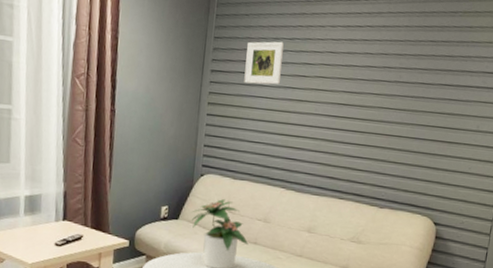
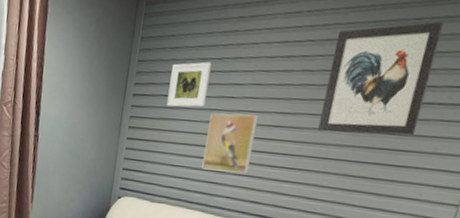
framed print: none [281,91,329,151] -> present [202,113,258,175]
wall art: none [381,15,474,115] -> present [318,21,444,136]

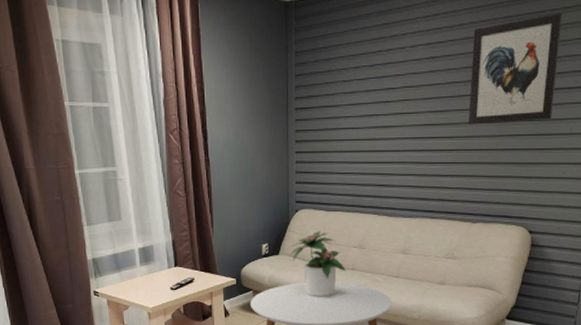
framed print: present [166,61,212,107] -> none [327,70,364,116]
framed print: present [202,113,258,175] -> none [369,115,414,174]

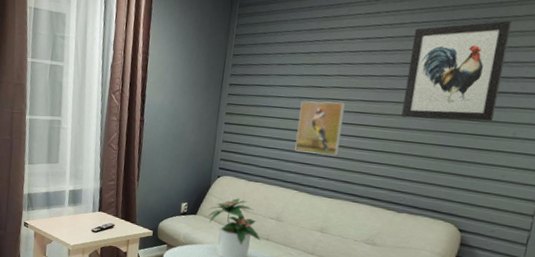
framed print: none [369,115,414,174] -> present [295,101,345,157]

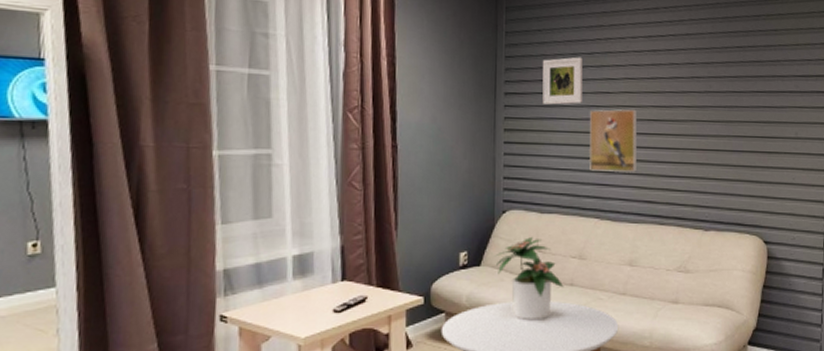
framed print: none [260,55,300,96] -> present [542,56,583,105]
wall art: present [401,20,512,122] -> none [694,18,778,123]

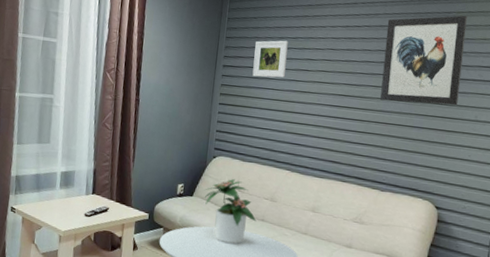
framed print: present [588,109,637,173] -> none [286,83,330,137]
wall art: none [694,18,778,123] -> present [380,15,467,106]

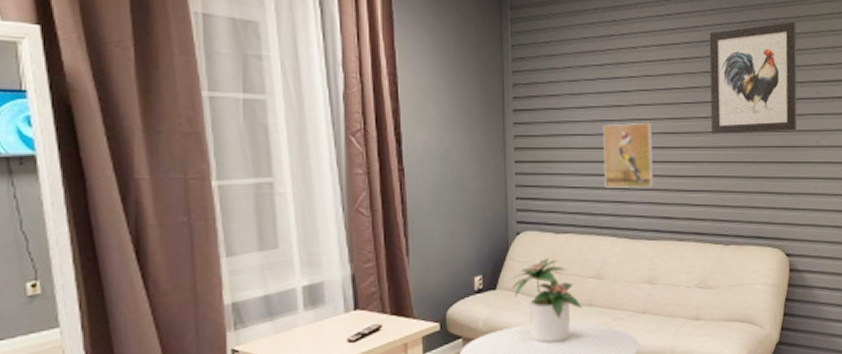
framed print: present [252,40,288,78] -> none [551,69,594,121]
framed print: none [286,83,330,137] -> present [603,122,653,189]

